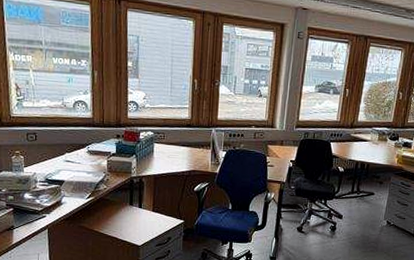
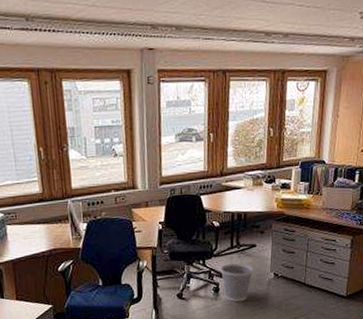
wastebasket: none [339,207,369,243] -> present [220,263,253,302]

